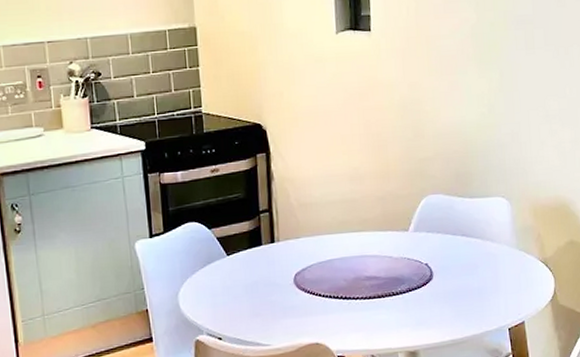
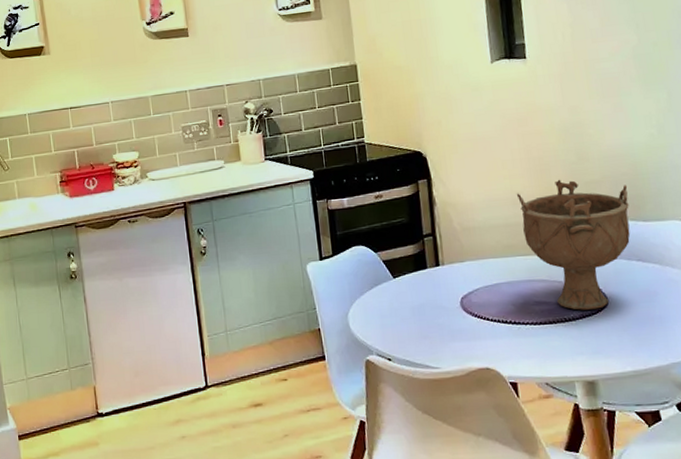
decorative bowl: none [354,155,458,284] -> present [516,179,631,310]

